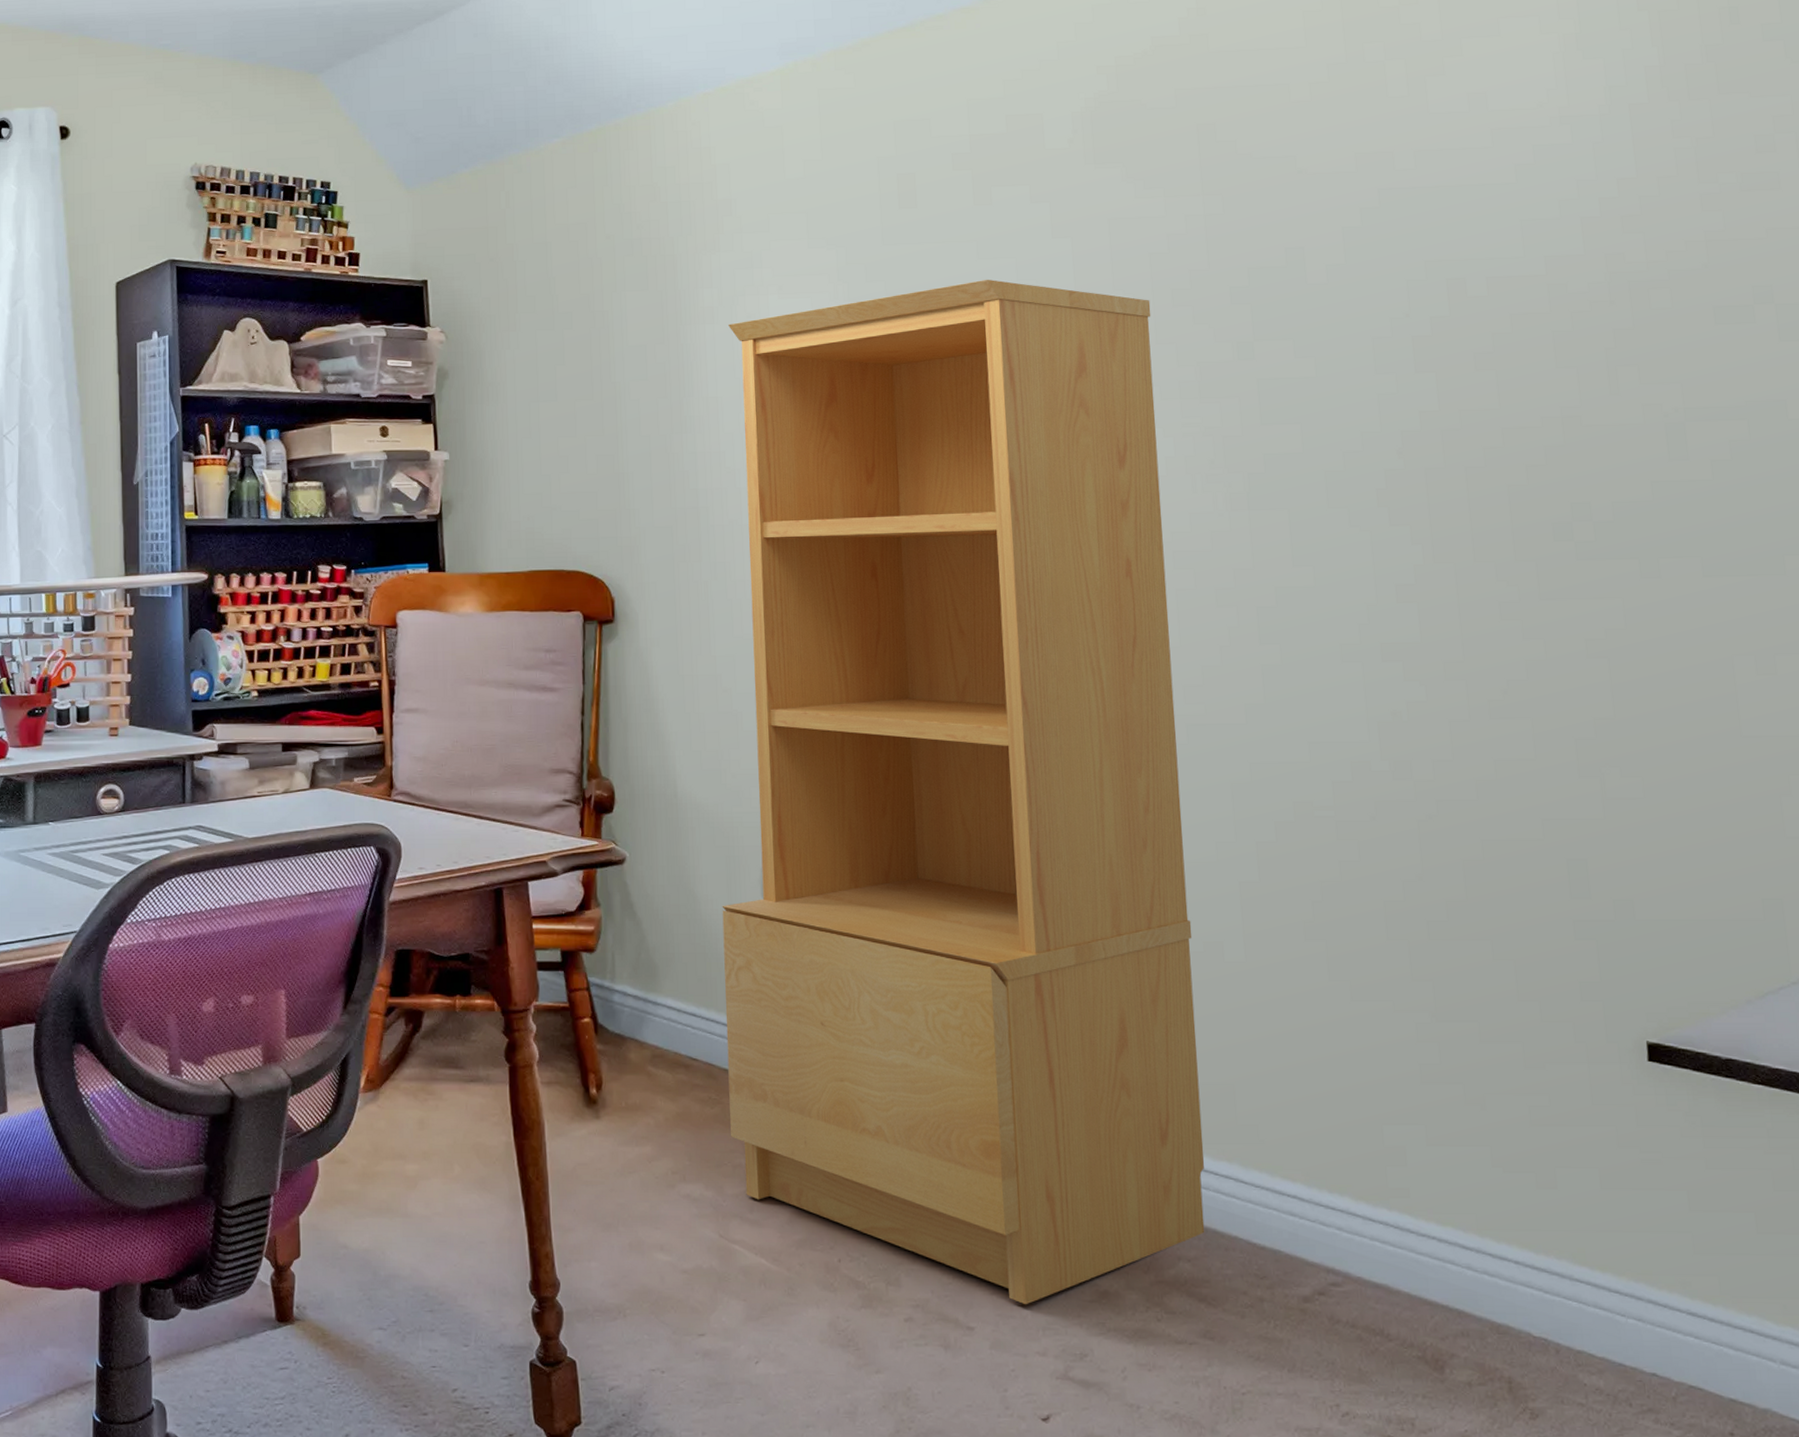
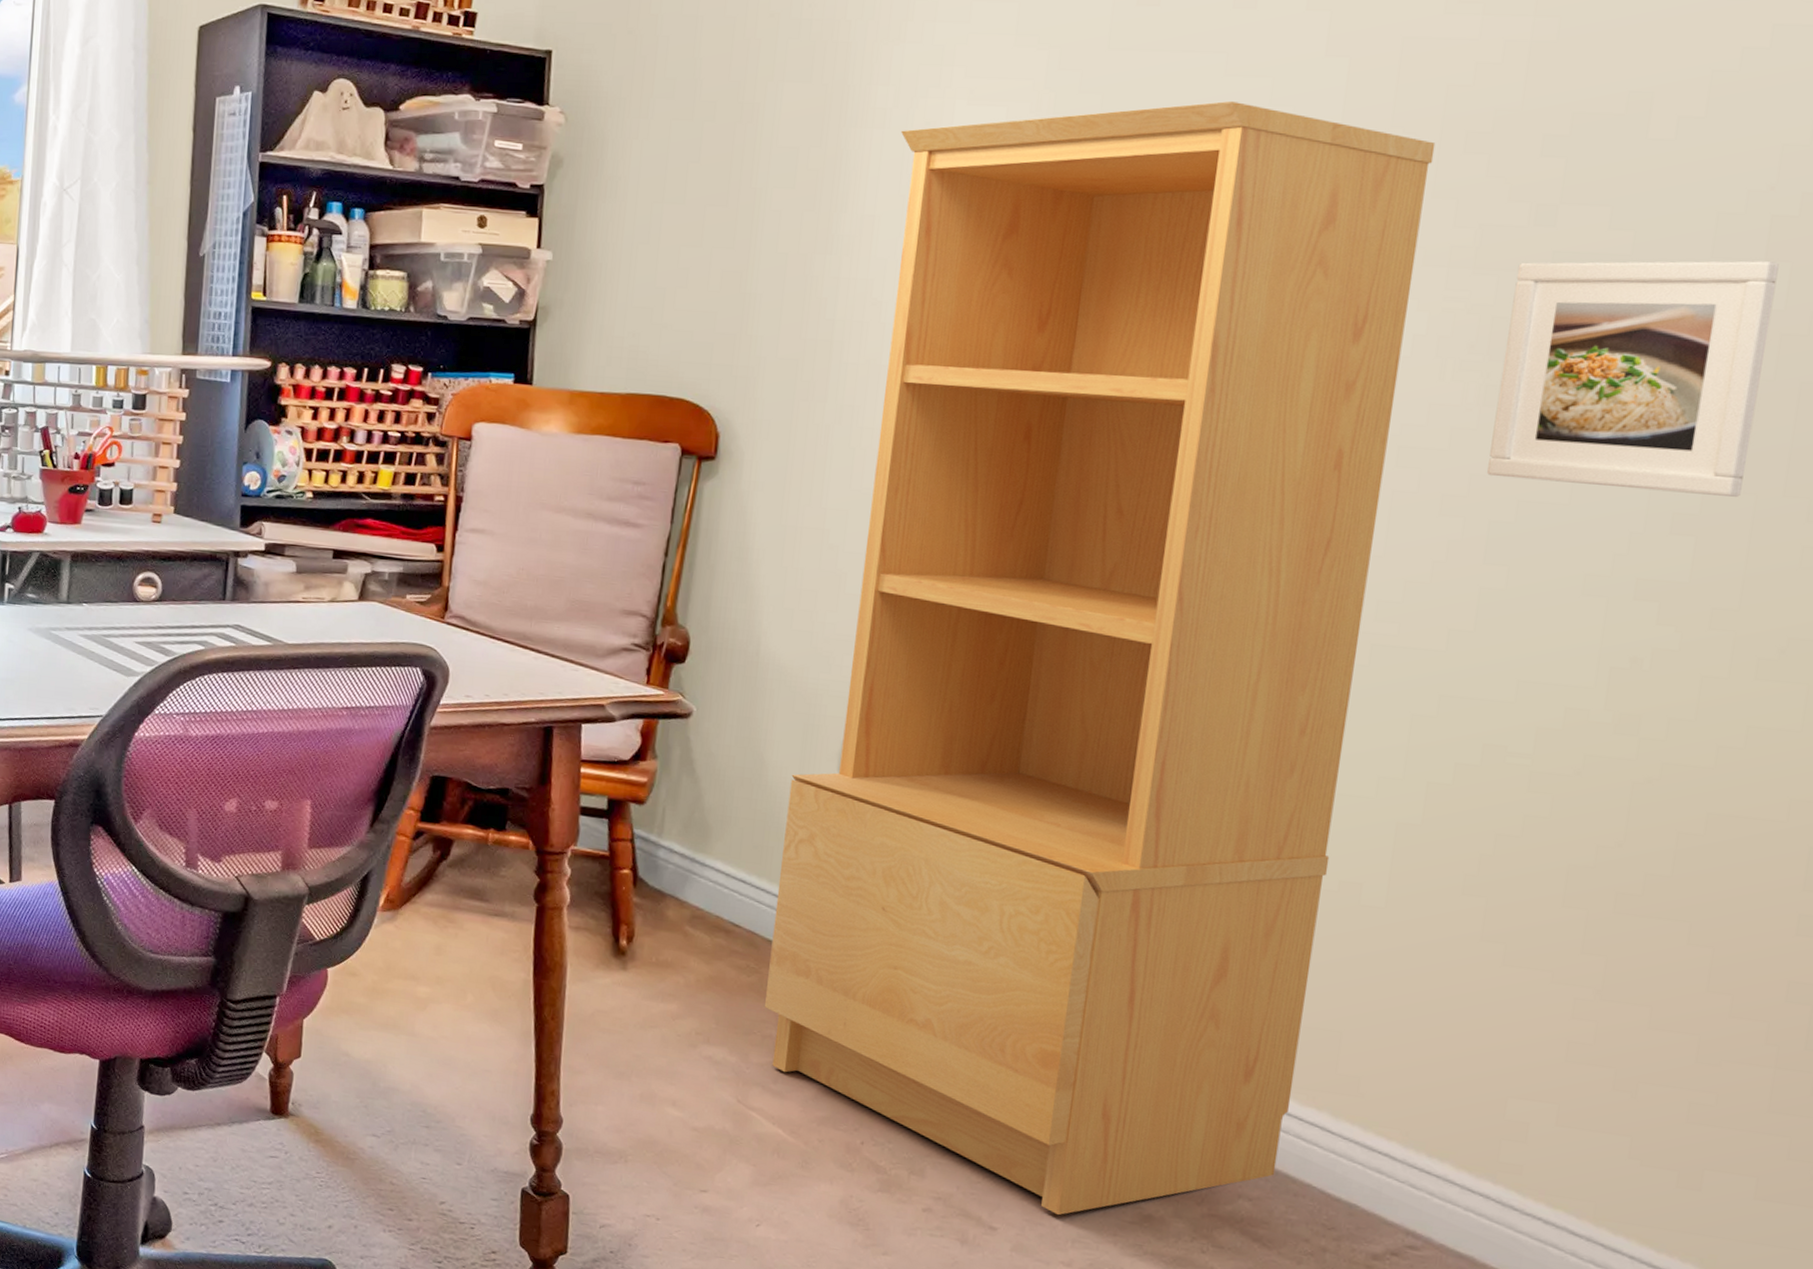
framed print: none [1233,373,1442,569] -> present [1487,260,1779,497]

